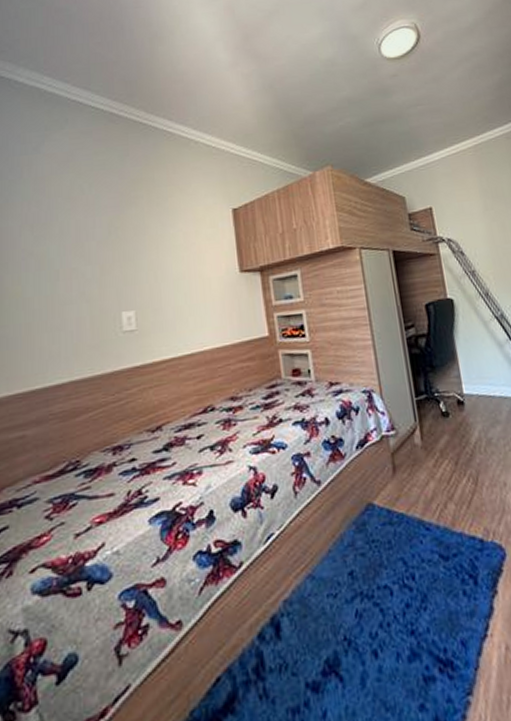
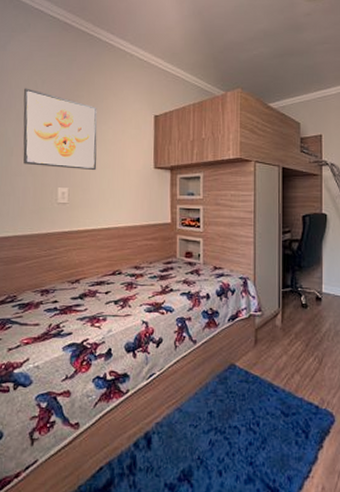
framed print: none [67,195,169,289] -> present [23,88,97,171]

